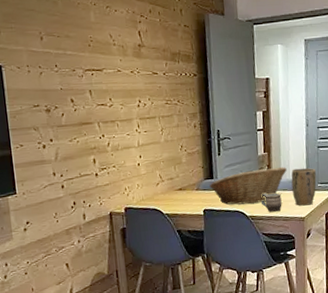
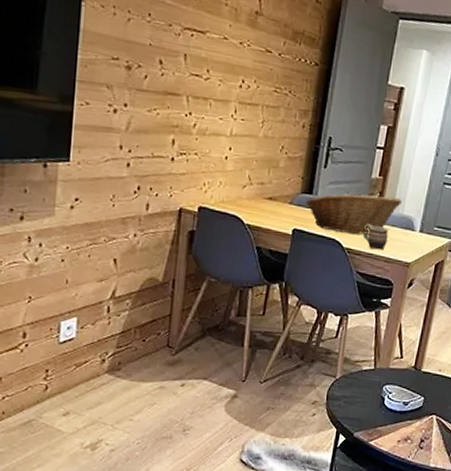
plant pot: present [291,168,317,206] -> none [401,203,435,250]

